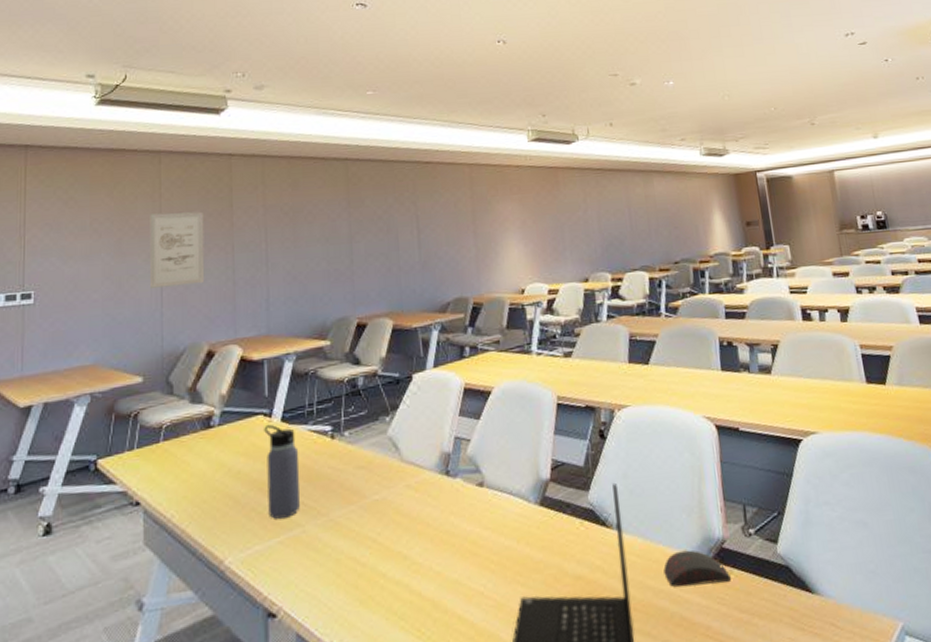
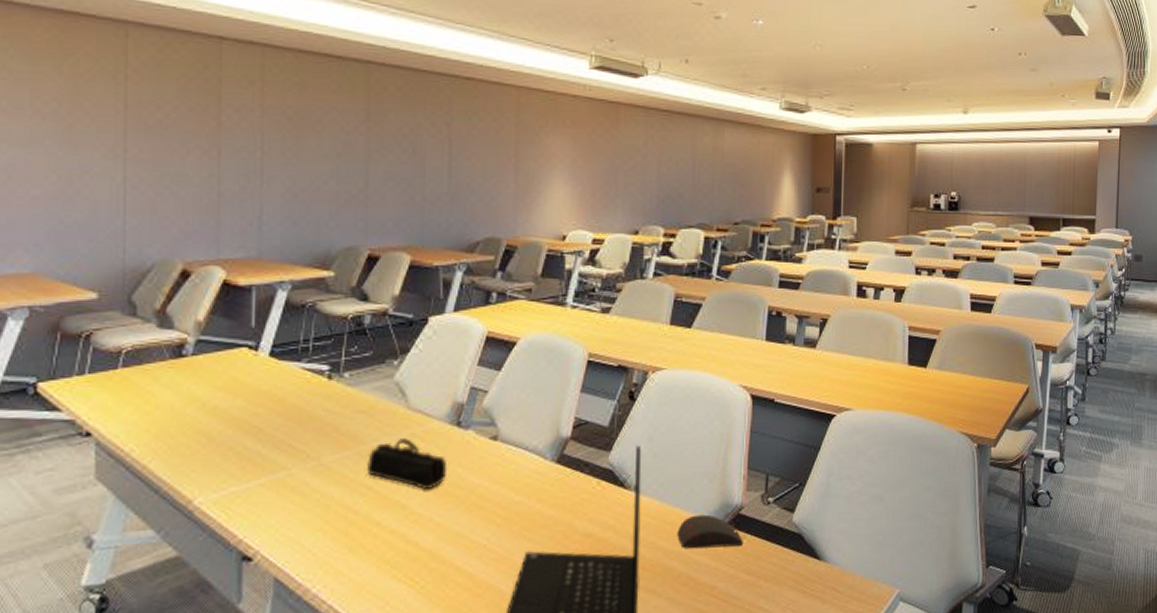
wall art: present [150,211,205,288] -> none [110,99,183,191]
water bottle: present [264,424,301,519] -> none [248,358,289,460]
pencil case: none [370,490,442,540] -> present [367,438,448,491]

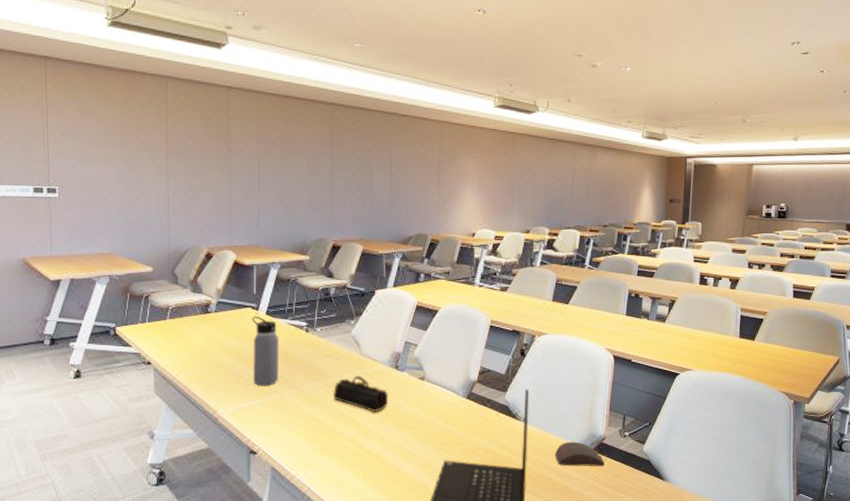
water bottle: none [248,358,289,460] -> present [252,315,279,386]

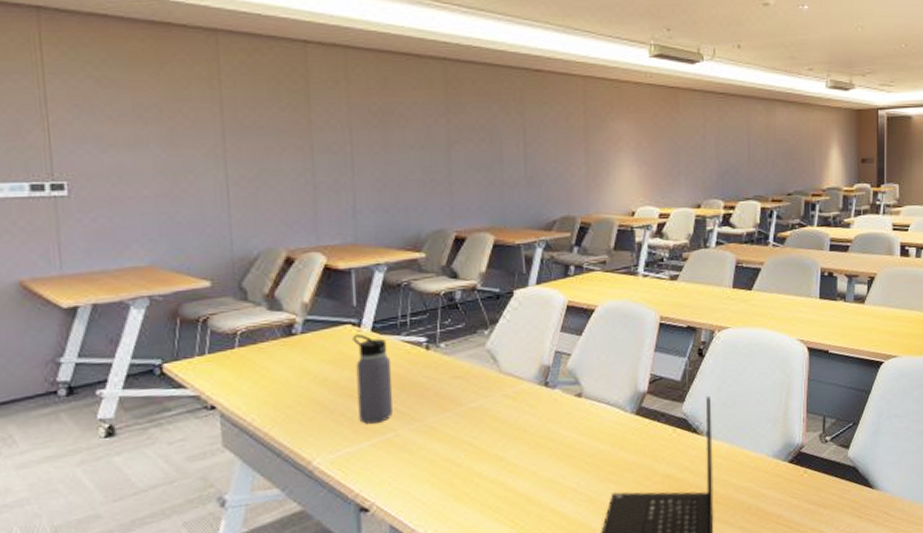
pencil case: present [333,376,389,413] -> none [466,399,539,444]
computer mouse: present [555,442,605,466] -> none [746,453,804,484]

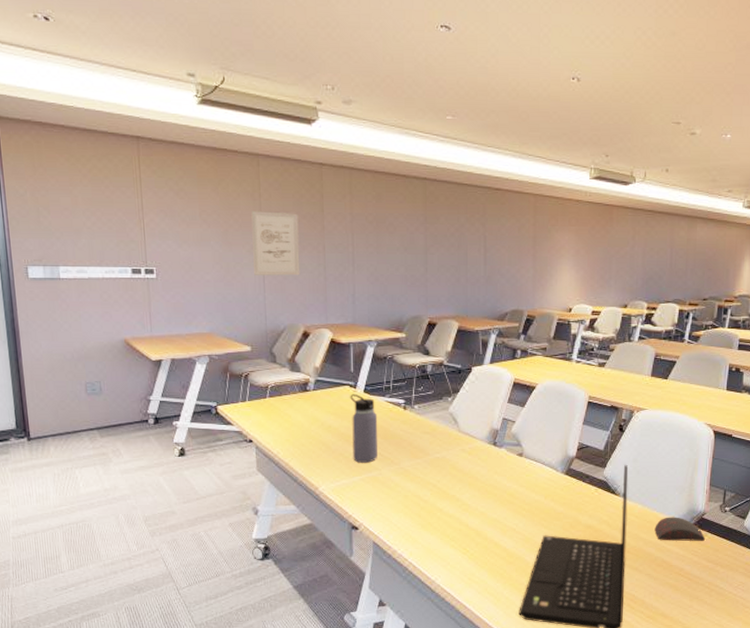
wall art: none [208,103,280,187] -> present [251,211,300,276]
computer mouse: none [746,453,804,484] -> present [654,517,705,541]

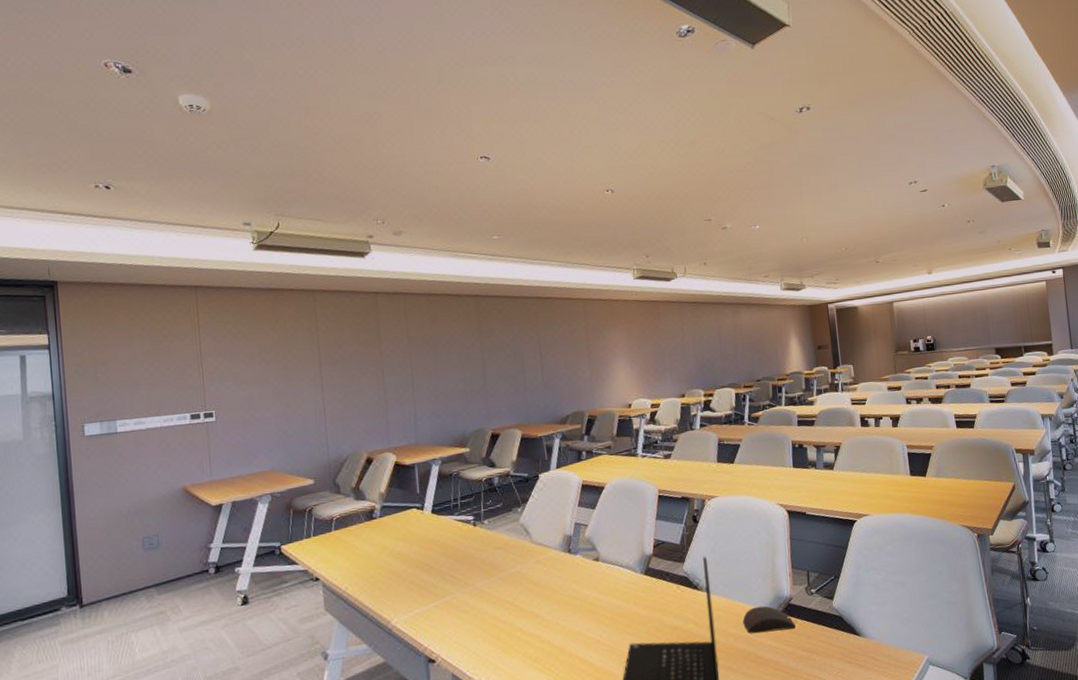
wall art: present [251,211,300,276] -> none [309,342,361,407]
water bottle: present [350,393,378,463] -> none [418,515,450,589]

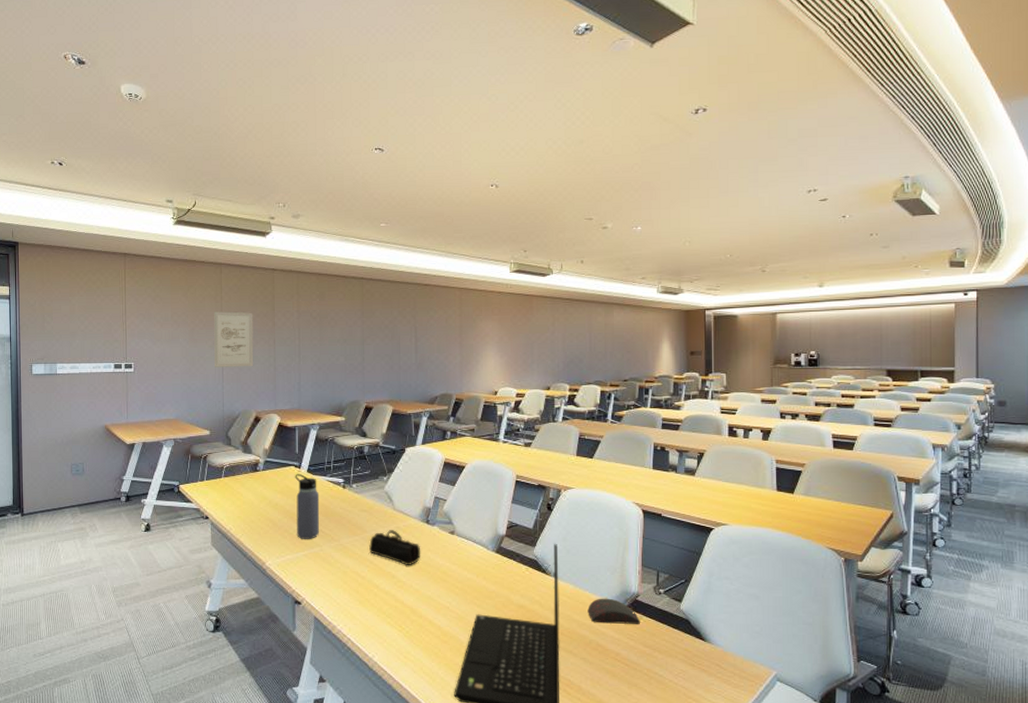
wall art: none [309,342,361,407] -> present [214,311,254,367]
water bottle: none [418,515,450,589] -> present [295,473,320,539]
pencil case: none [507,565,565,603] -> present [369,530,421,566]

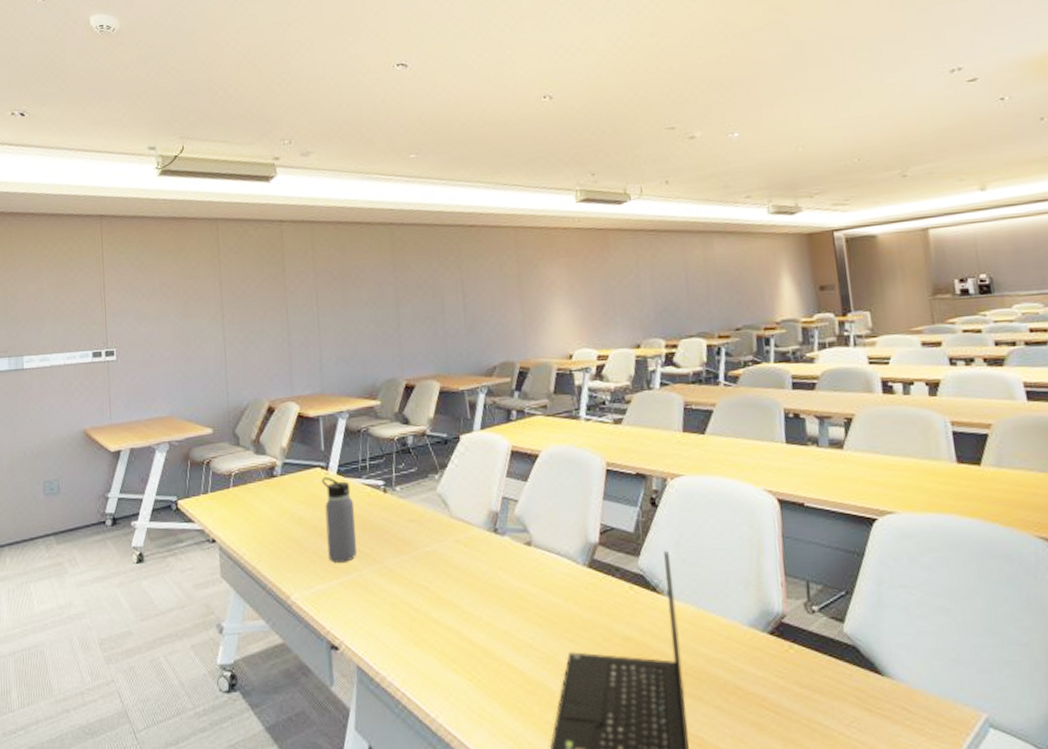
wall art: present [214,311,254,367] -> none [211,276,263,348]
pencil case: present [369,530,421,566] -> none [421,544,490,592]
computer mouse: present [588,598,640,624] -> none [717,621,791,657]

